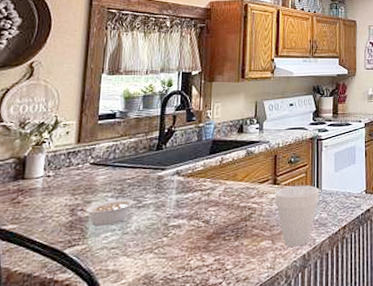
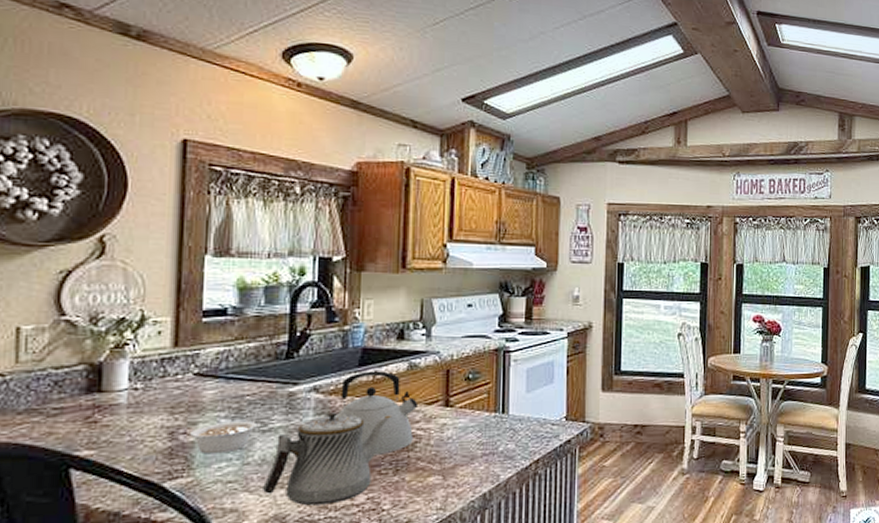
teapot: none [136,191,234,267] -> present [261,412,393,506]
kettle: none [193,157,254,225] -> present [337,371,419,455]
cup: present [274,185,320,247] -> none [446,408,506,484]

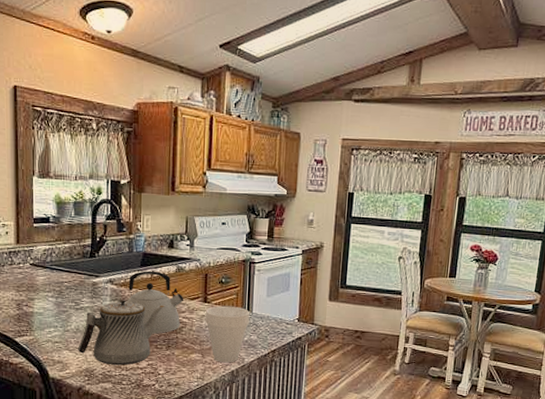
legume: present [189,420,267,455] -> none [29,300,79,322]
cup: none [446,408,506,484] -> present [205,305,250,363]

